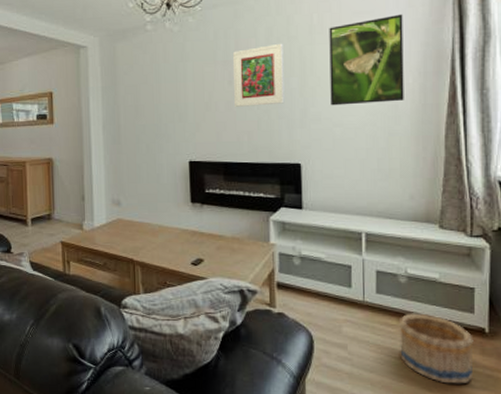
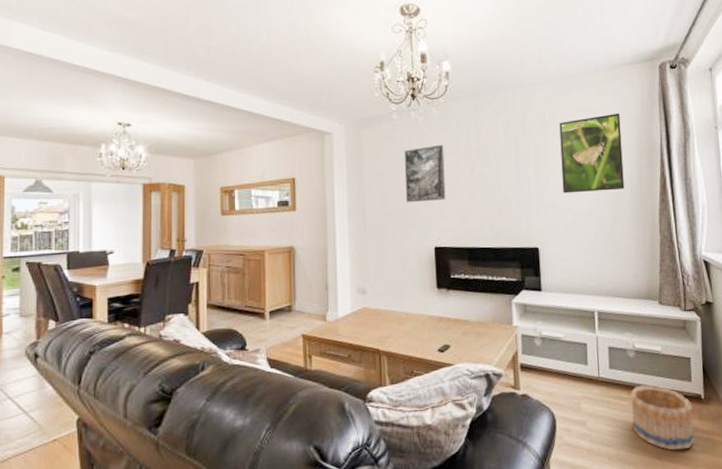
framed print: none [158,55,201,116] -> present [404,144,446,203]
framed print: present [233,43,285,107] -> none [475,135,523,194]

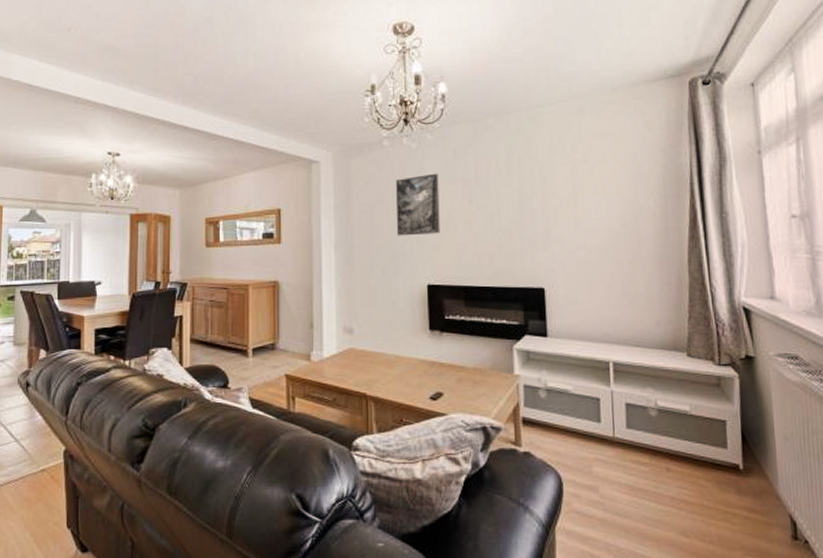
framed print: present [559,113,625,193] -> none [569,136,646,228]
basket: present [630,385,694,451] -> none [652,449,730,528]

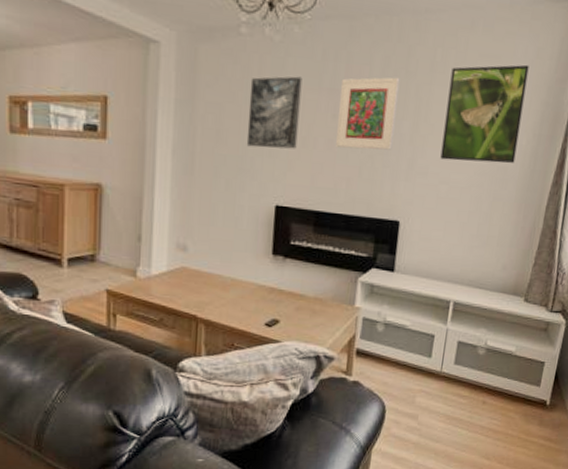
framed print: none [473,162,526,228] -> present [336,77,400,150]
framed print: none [569,136,646,228] -> present [440,64,529,163]

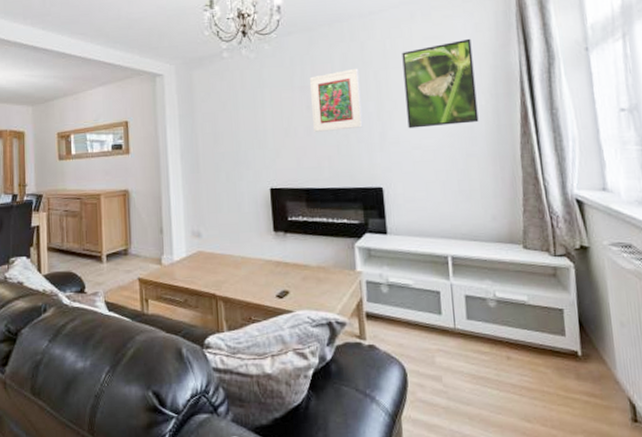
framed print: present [246,76,302,149] -> none [236,81,281,143]

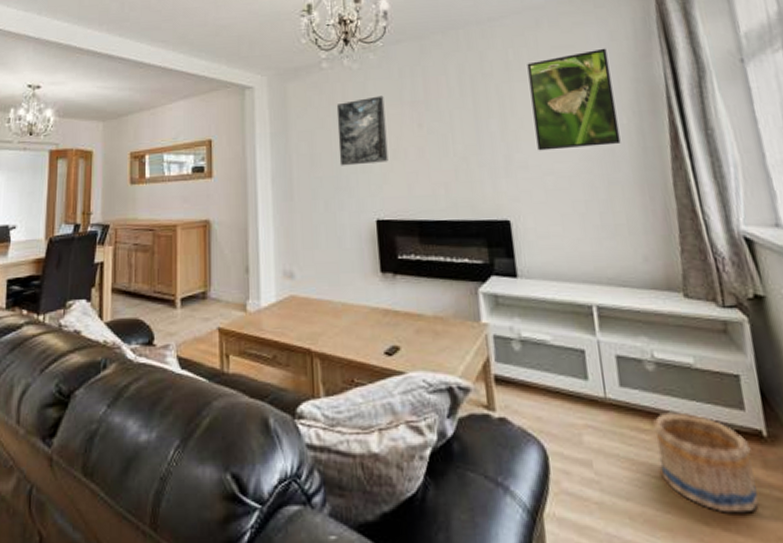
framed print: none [236,81,281,143] -> present [336,95,388,166]
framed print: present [310,68,363,132] -> none [422,81,485,154]
basket: none [492,338,570,413] -> present [653,412,759,513]

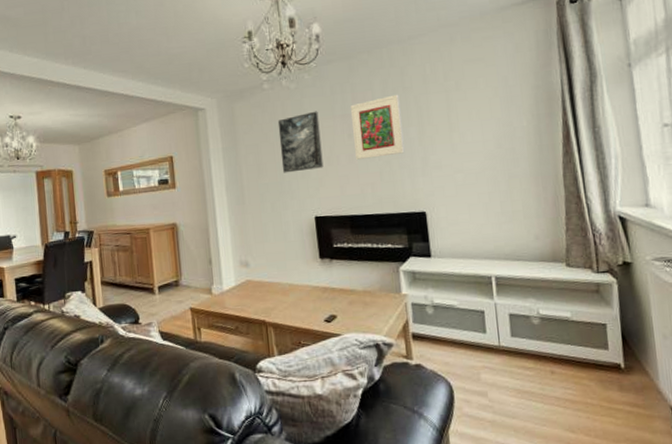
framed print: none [422,81,485,154] -> present [351,94,405,160]
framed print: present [527,48,621,151] -> none [442,59,521,153]
basket: present [653,412,759,513] -> none [536,353,614,424]

